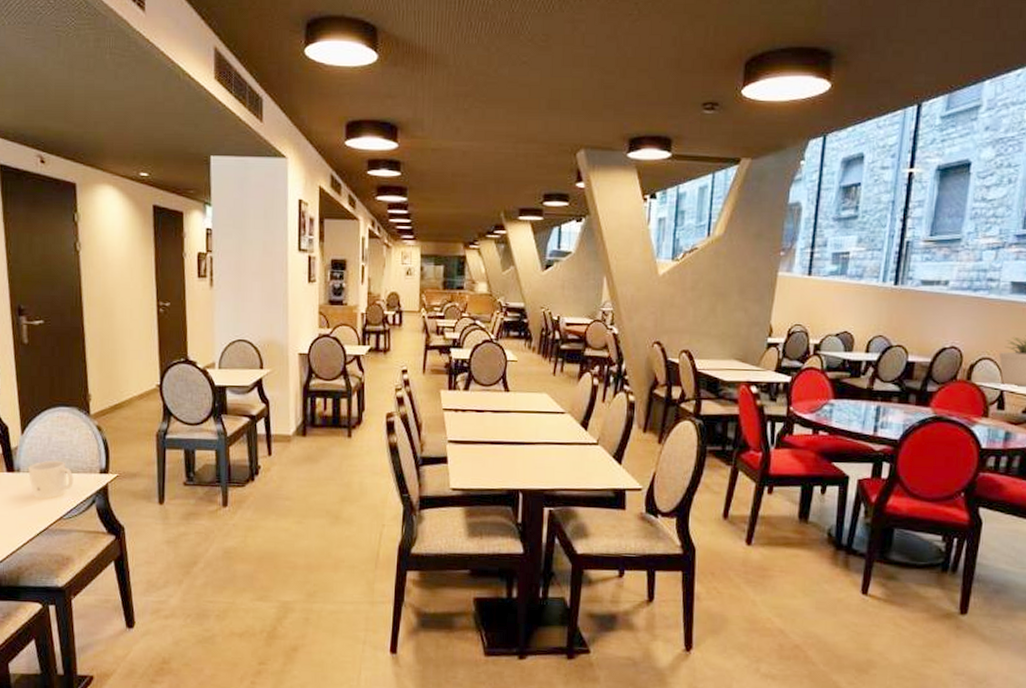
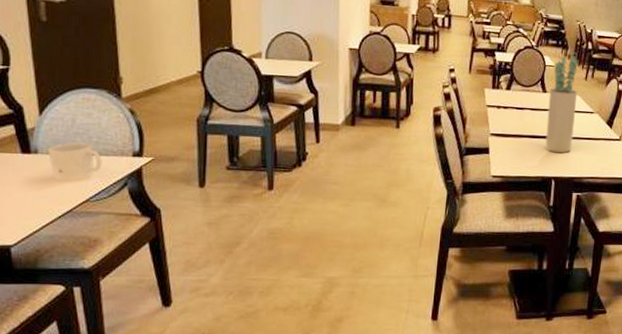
vase: none [510,338,546,462] -> present [545,47,579,154]

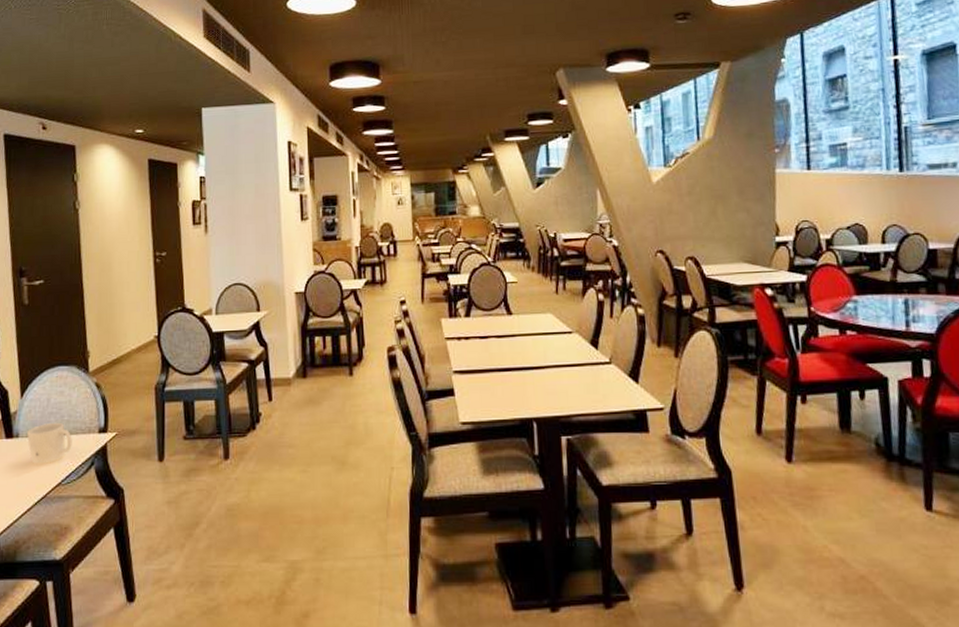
vase: present [545,47,579,154] -> none [515,256,552,388]

